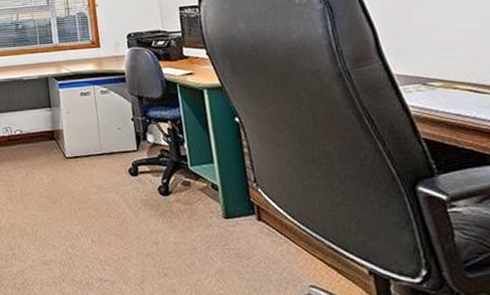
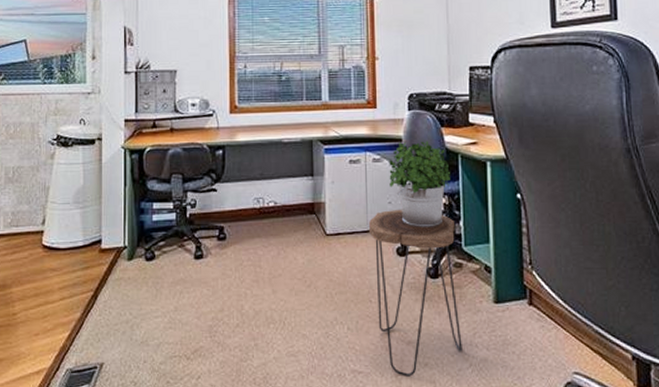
side table: none [102,134,198,286] -> present [368,209,463,377]
potted plant: none [115,73,172,150] -> present [389,141,450,227]

